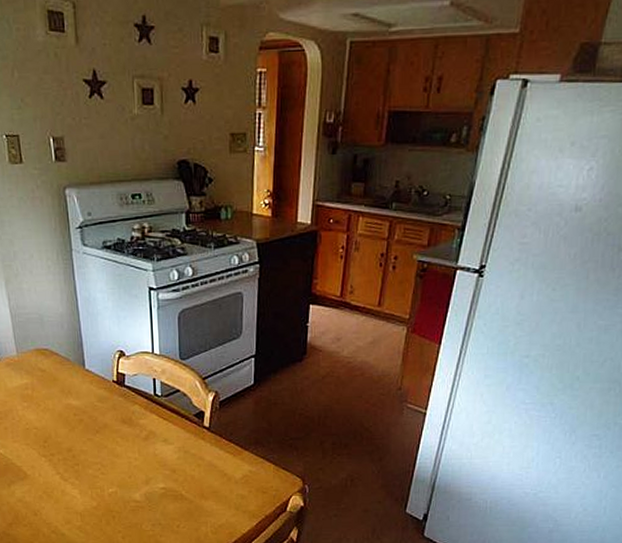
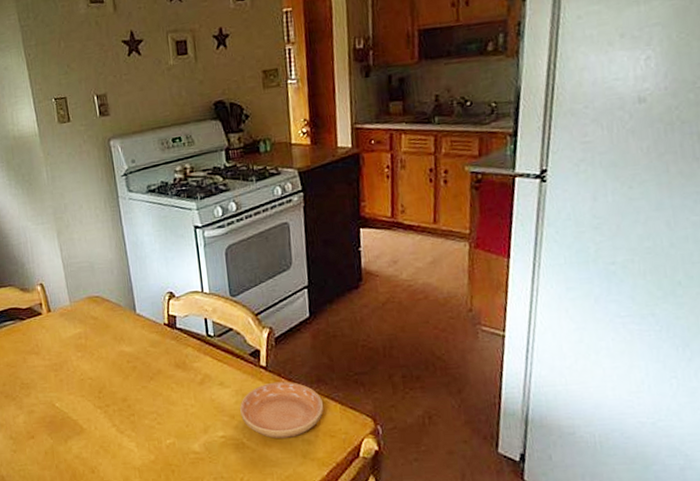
saucer: none [181,441,259,493] -> present [240,381,324,439]

